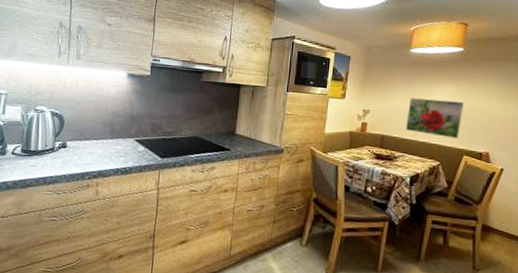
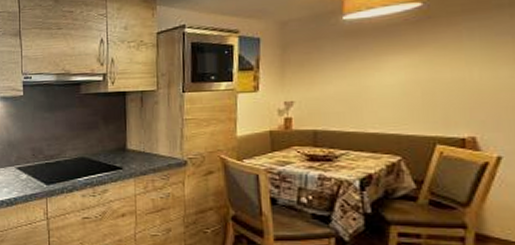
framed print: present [405,98,465,138] -> none [346,75,431,124]

